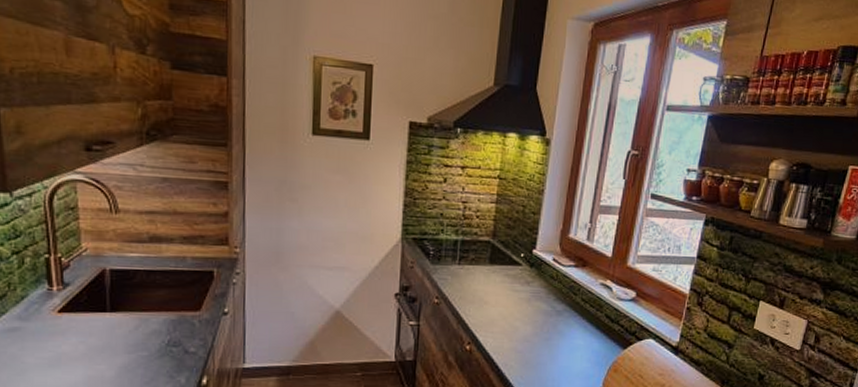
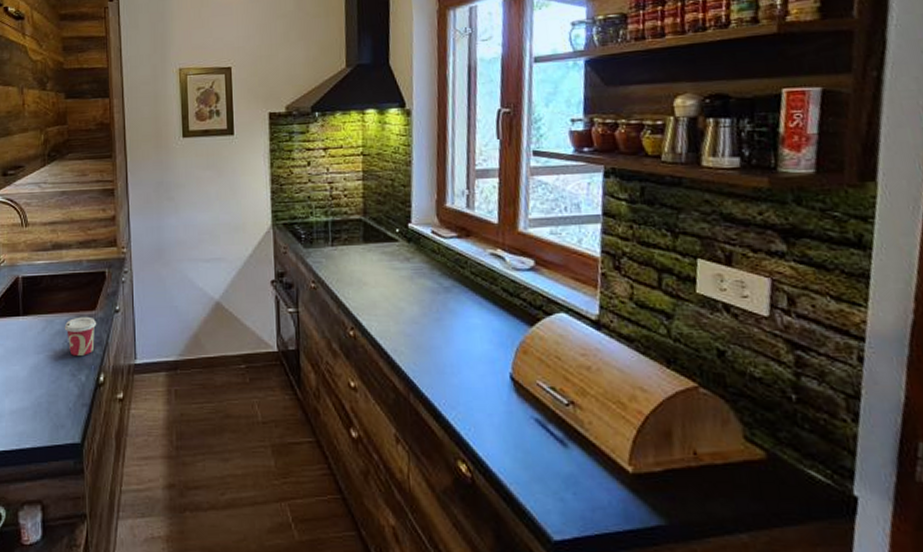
cup: none [161,317,202,357] -> present [64,316,97,356]

